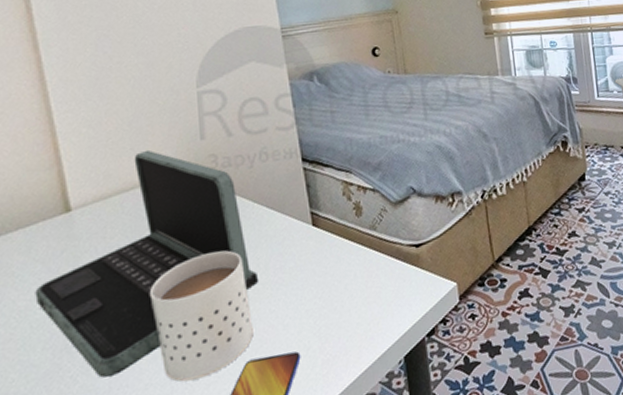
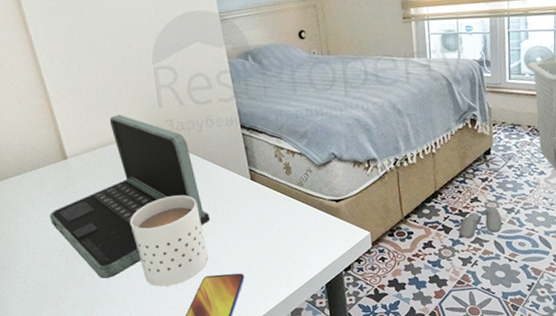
slippers: none [558,241,604,282] -> present [459,206,502,238]

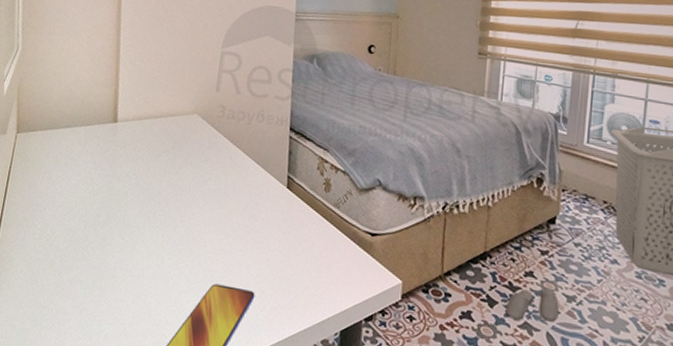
laptop: present [49,114,211,279] -> none [82,89,236,258]
mug: present [129,195,208,287] -> none [153,184,227,285]

